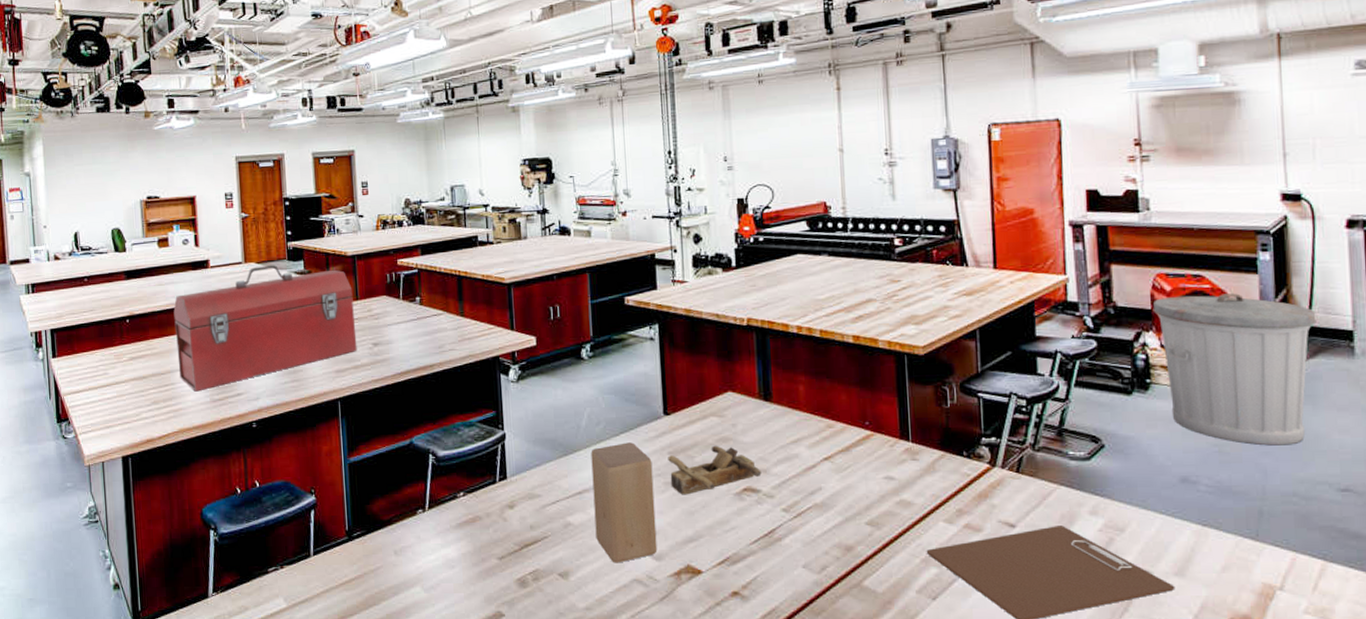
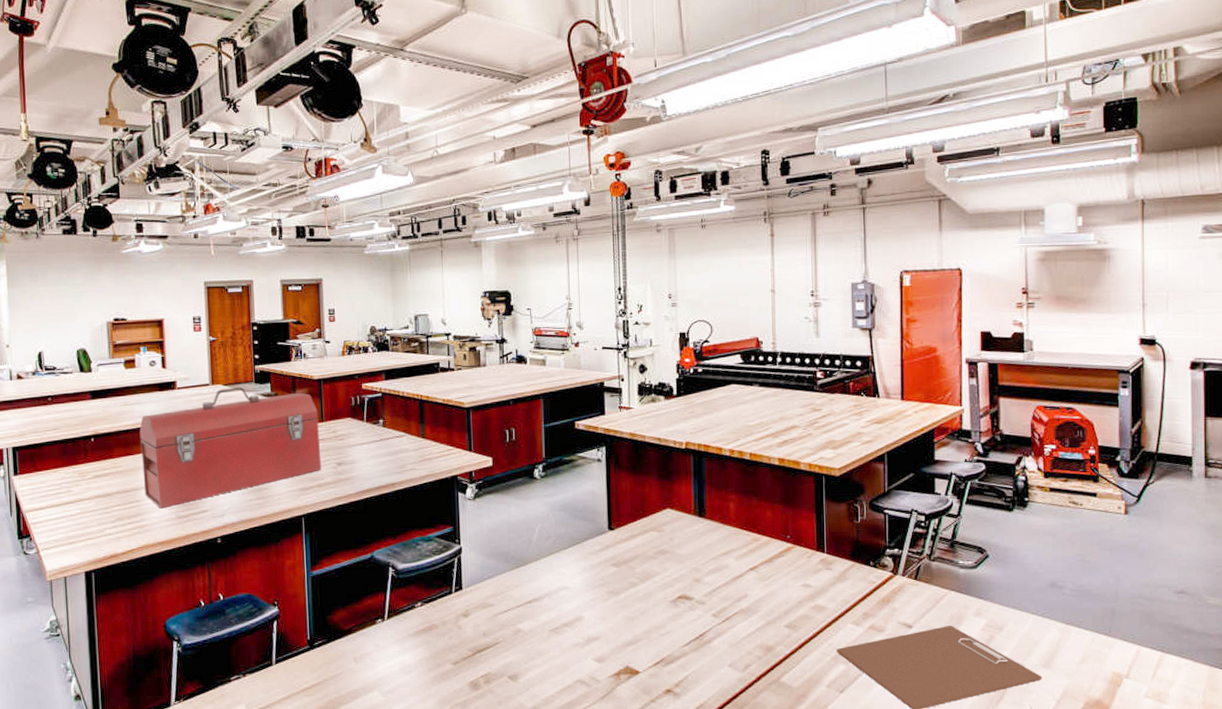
wooden block: present [591,442,658,563] -> none [541,555,600,666]
hand plane: present [668,445,762,495] -> none [611,557,695,603]
trash can: present [1152,293,1317,446] -> none [1032,424,1164,555]

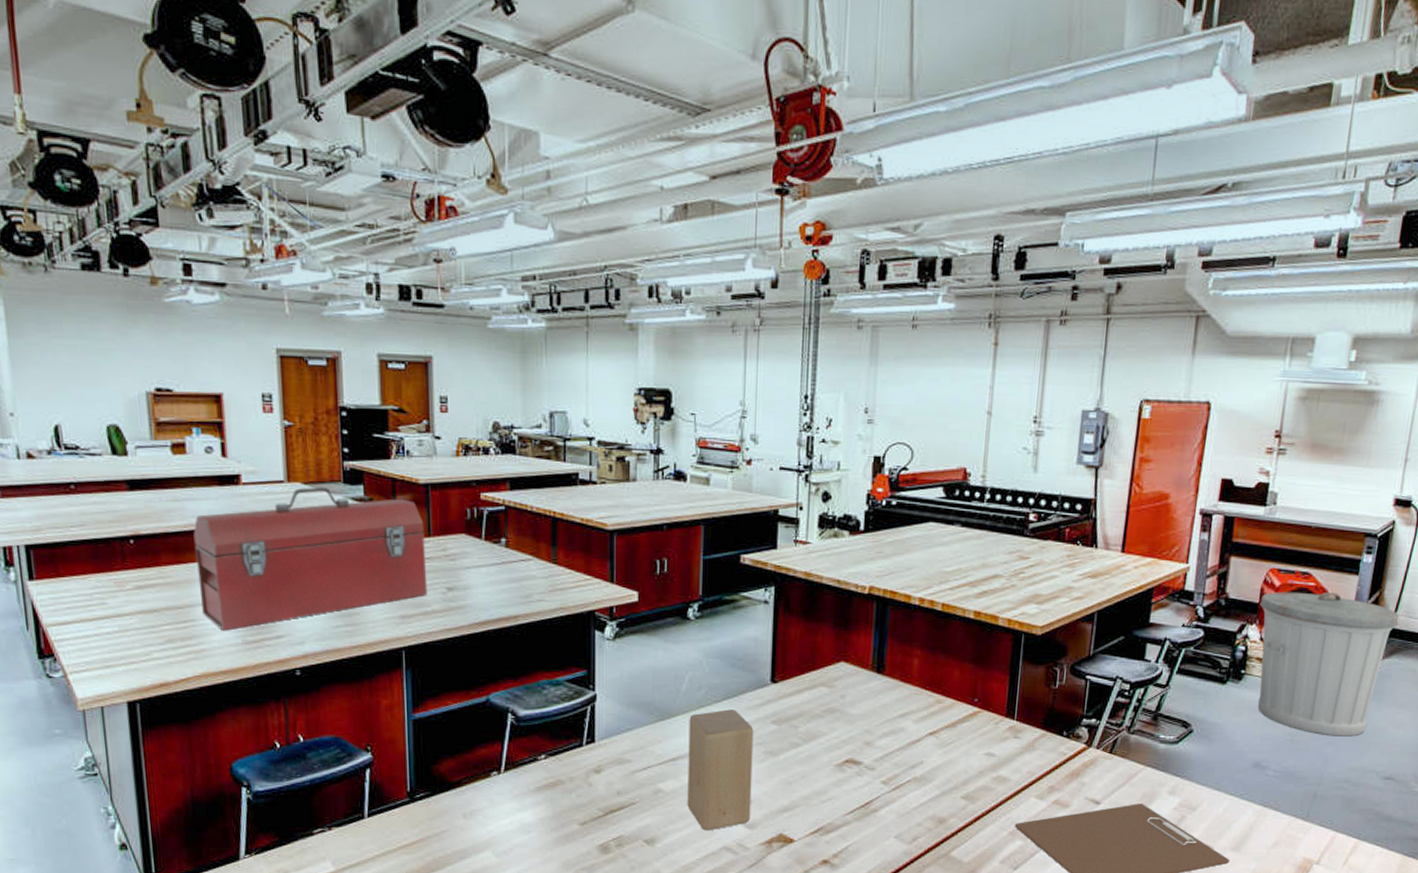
wooden block: none [541,555,600,666] -> present [687,709,754,831]
trash can: none [1032,424,1164,555] -> present [1257,591,1400,737]

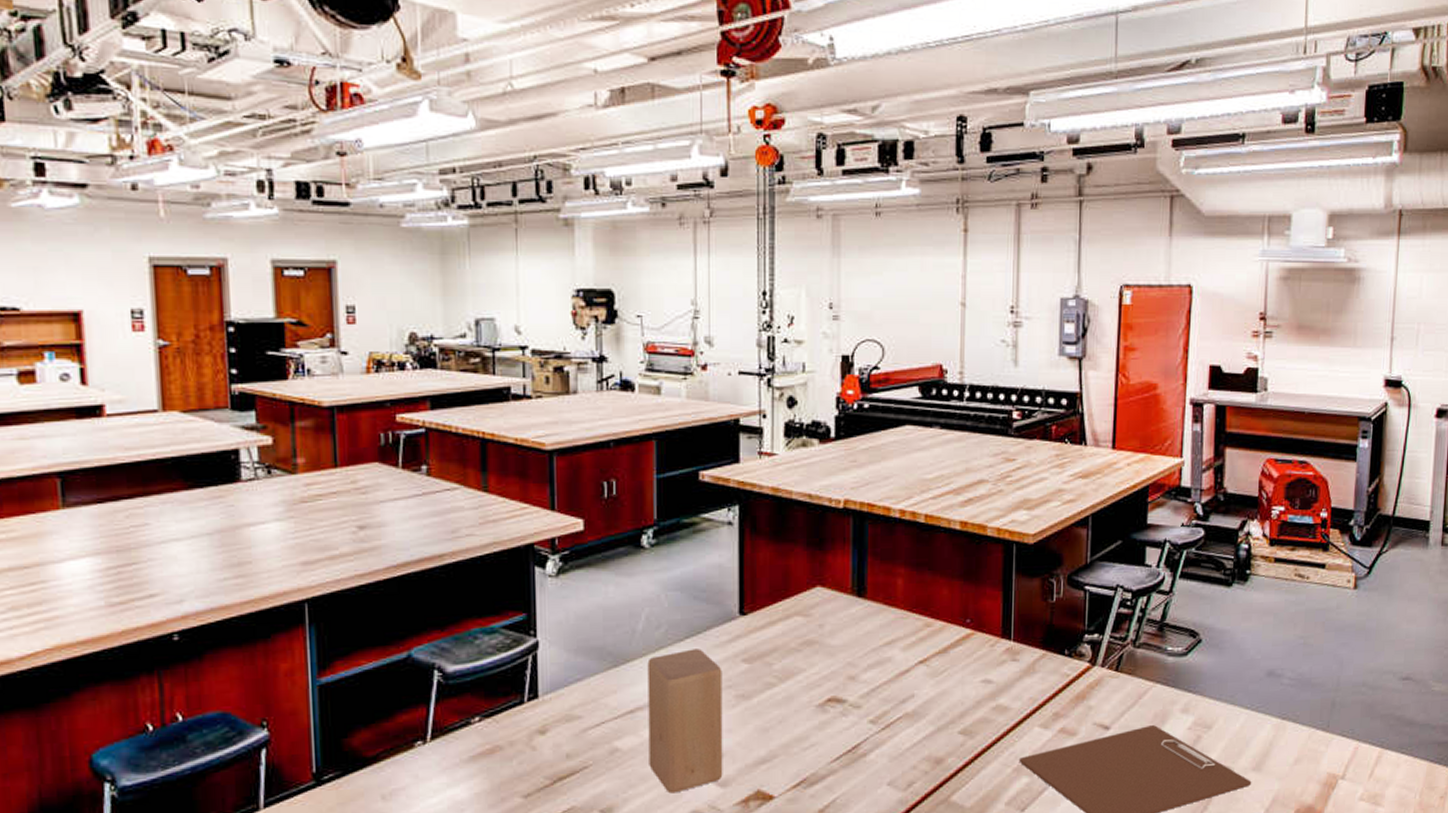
toolbox: present [193,486,428,631] -> none [44,414,335,592]
trash can: present [1257,591,1400,737] -> none [1259,481,1401,637]

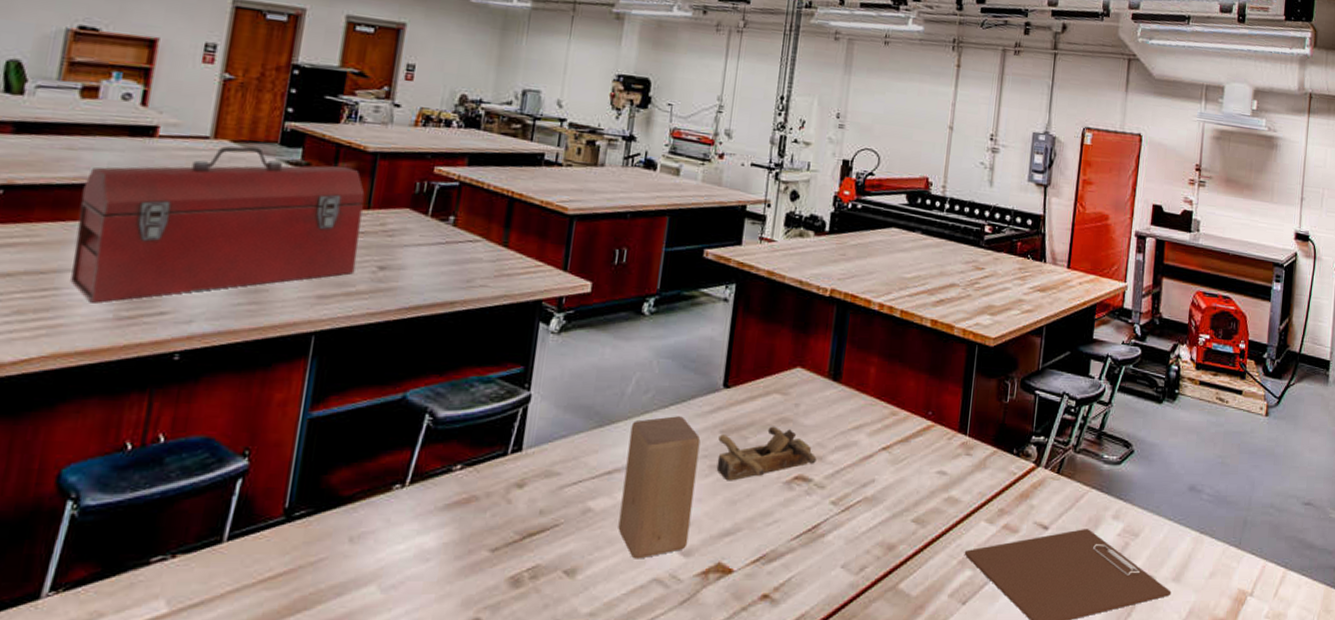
toolbox: none [44,414,335,592] -> present [70,146,365,303]
hand plane: none [741,649,849,709] -> present [716,426,817,481]

